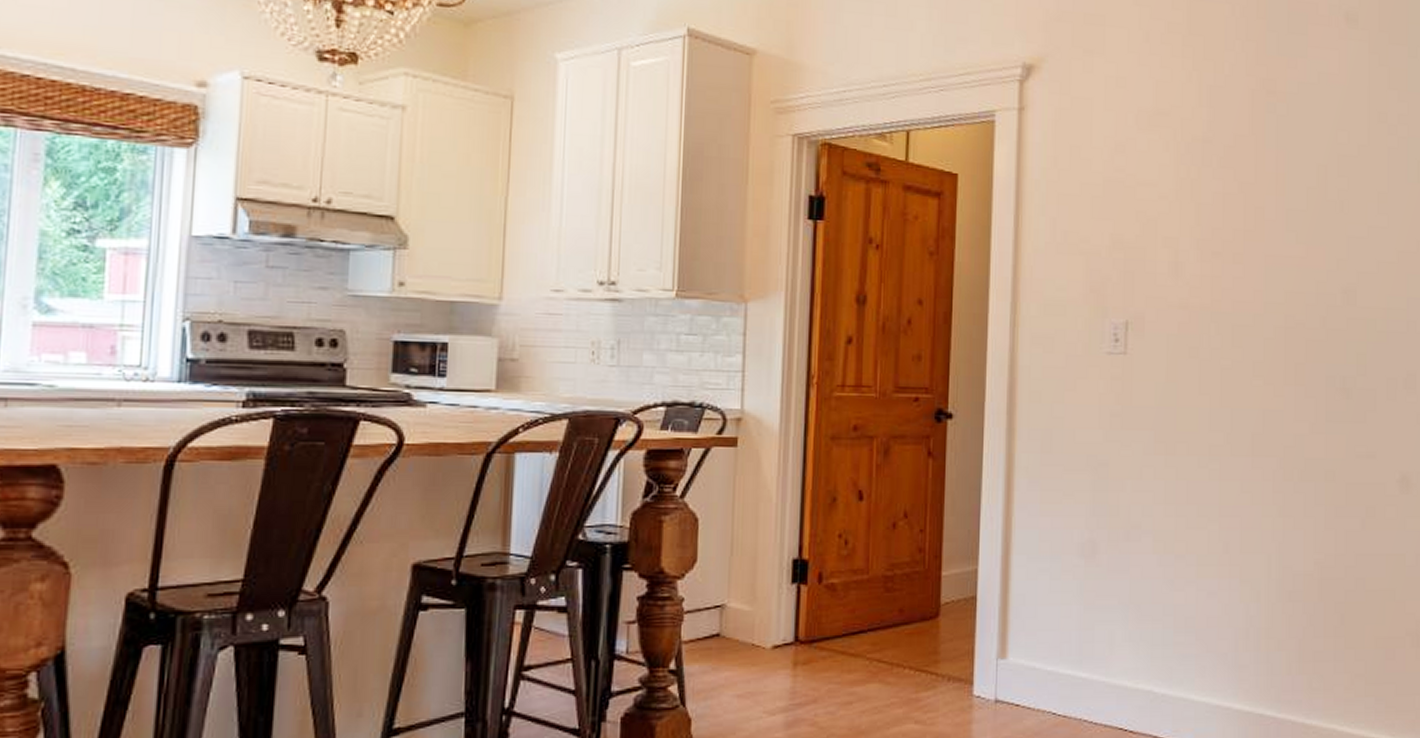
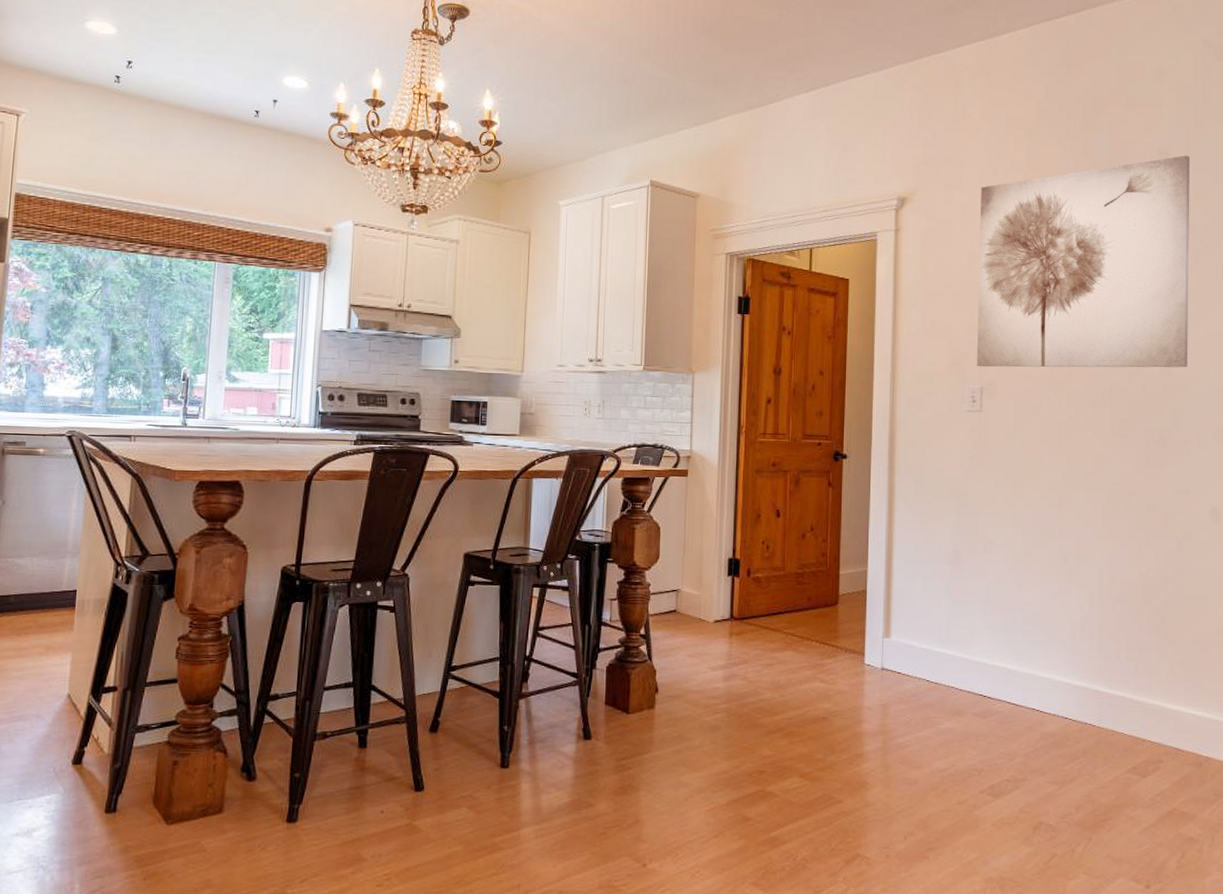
wall art: none [1120,22,1383,297] -> present [976,155,1191,368]

